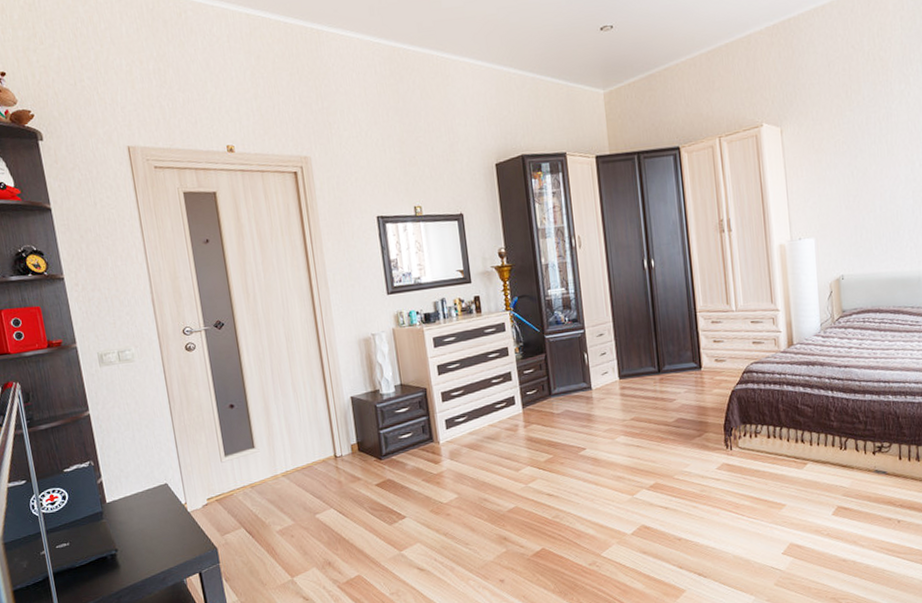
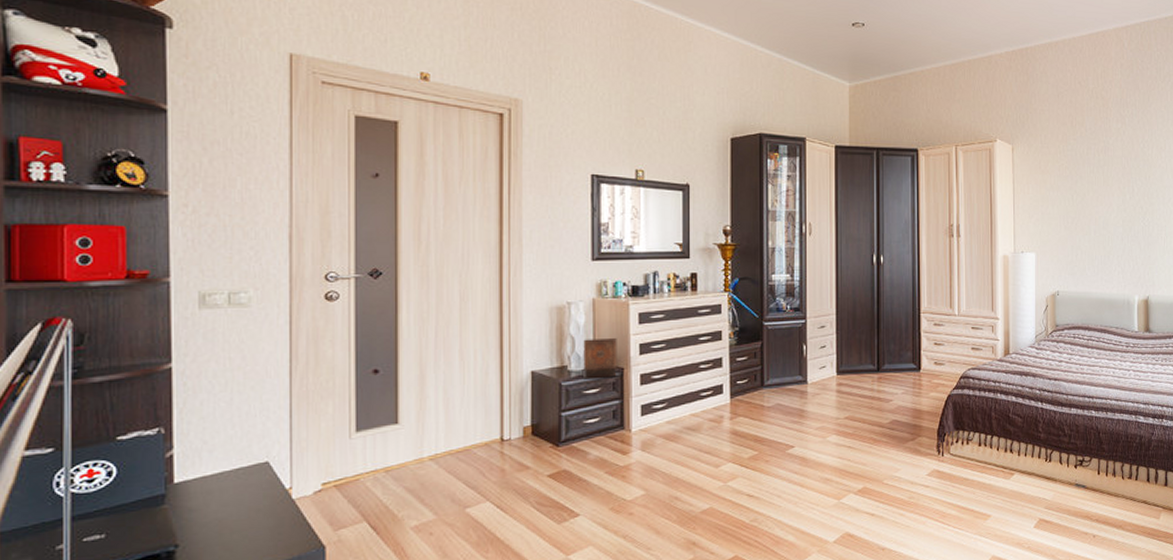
jewelry box: none [389,362,422,401] -> present [582,338,617,380]

